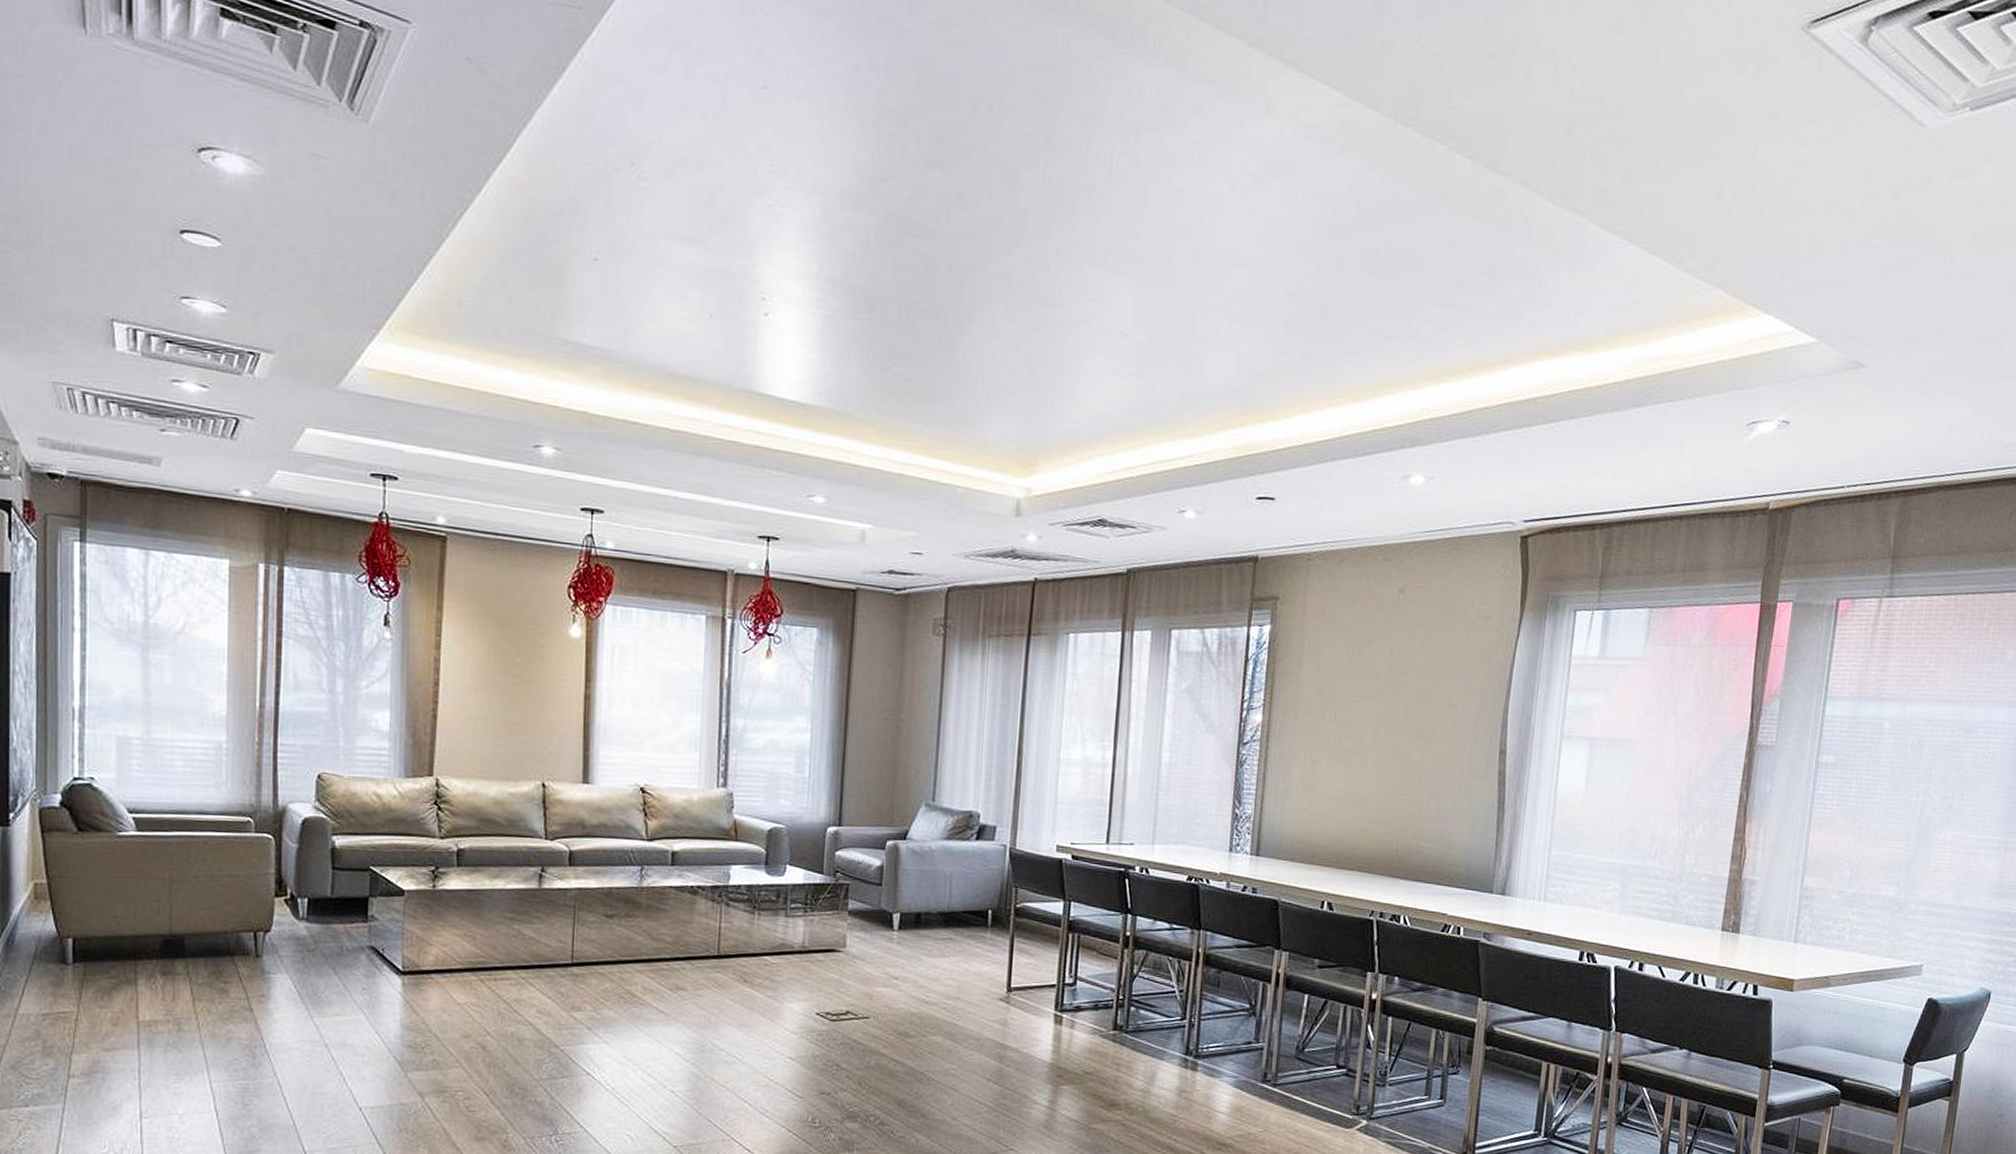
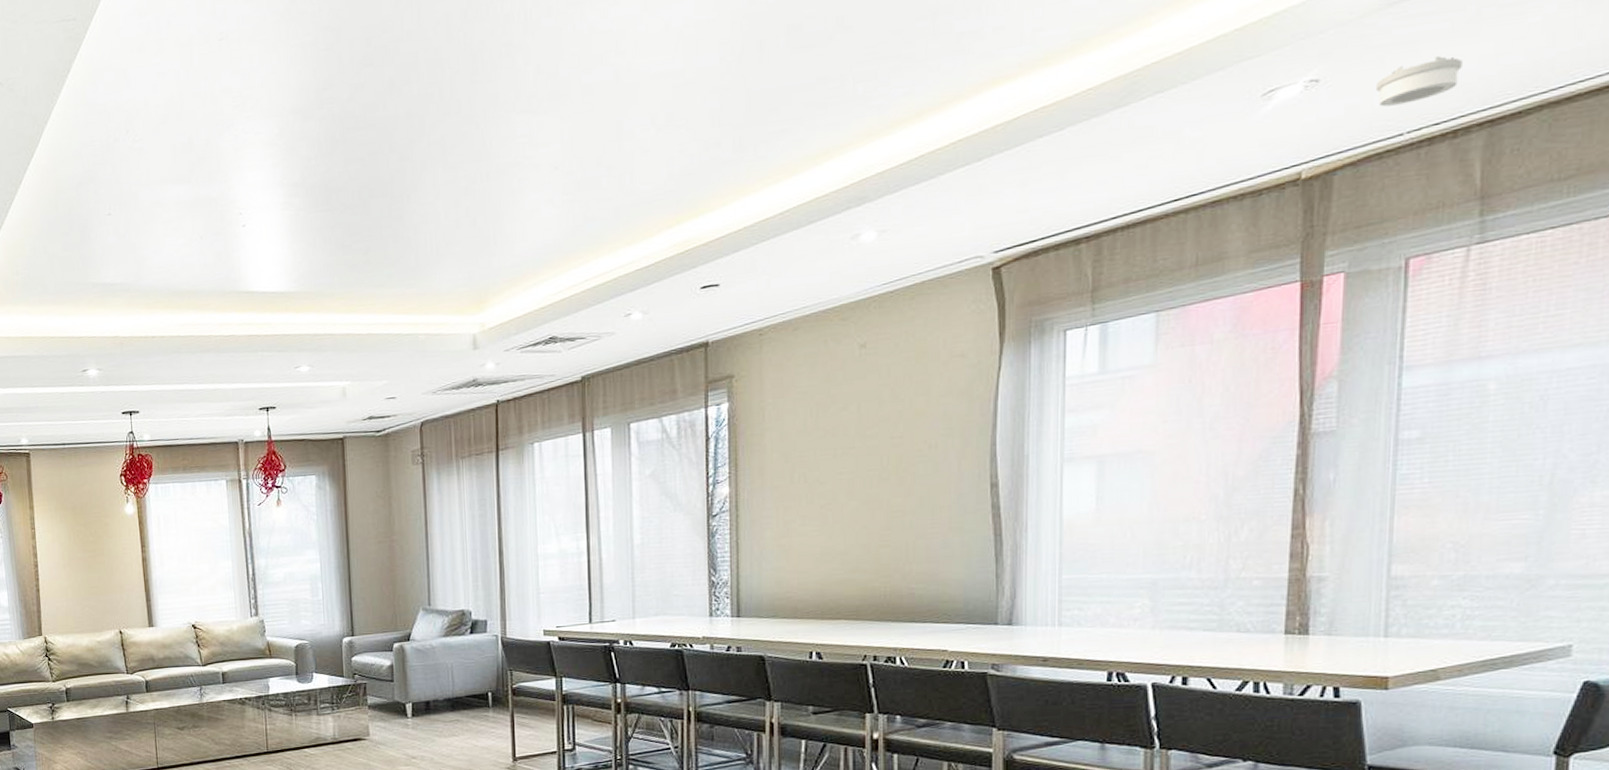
smoke detector: none [1828,424,1890,461] -> present [1375,56,1463,107]

